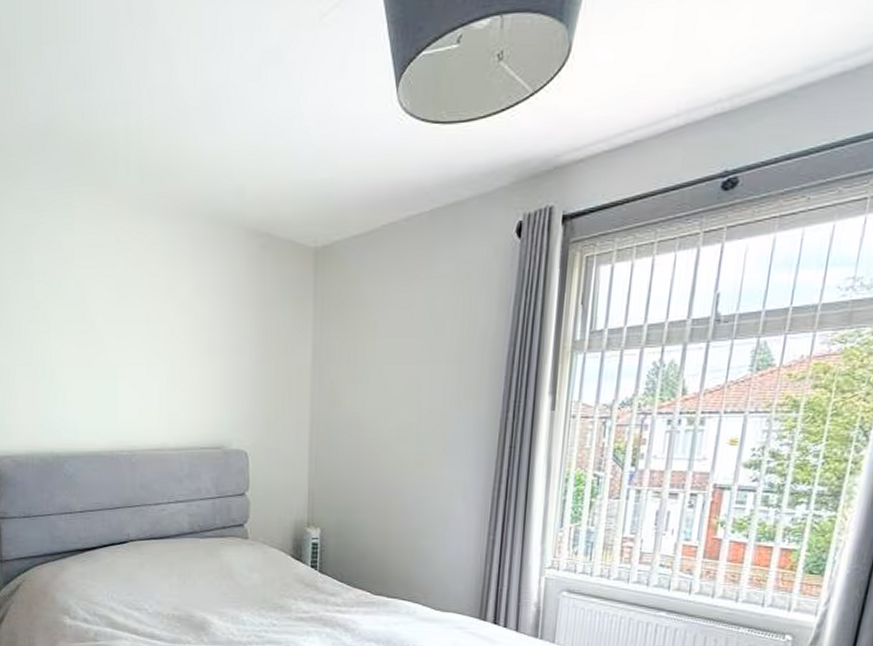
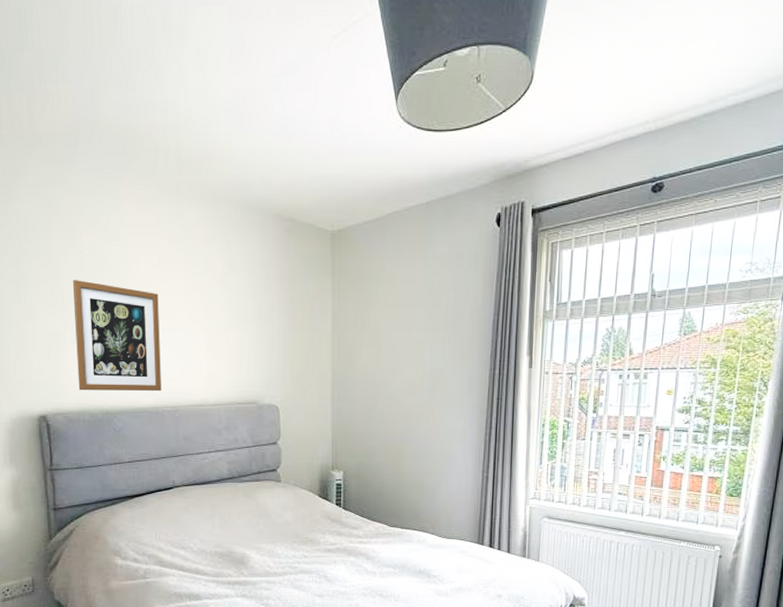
wall art: none [23,307,117,434] -> present [73,279,161,392]

